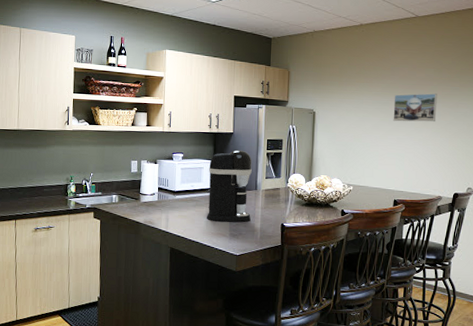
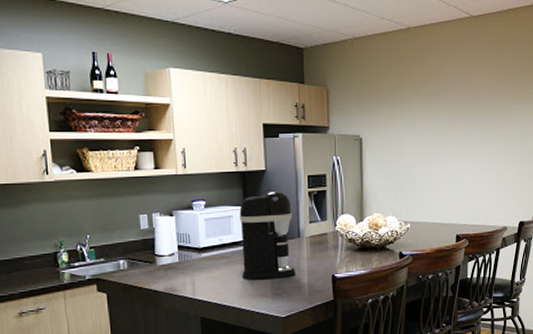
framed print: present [393,93,437,122] -> none [450,108,498,144]

